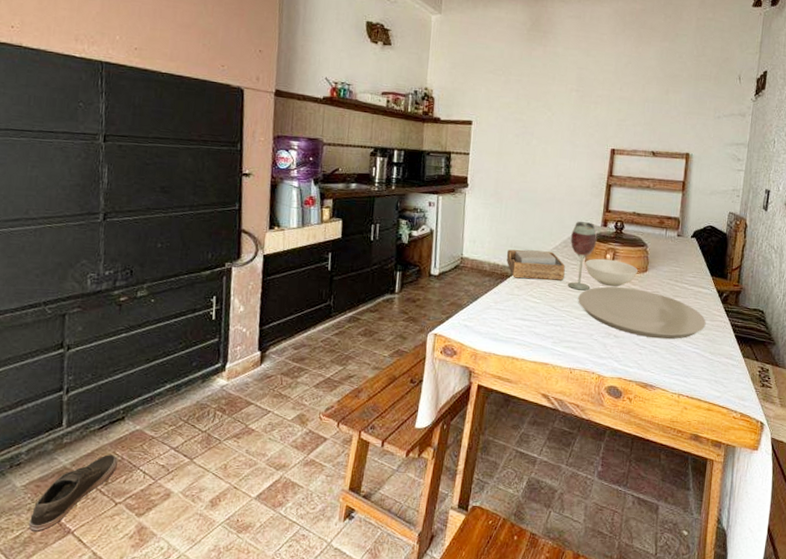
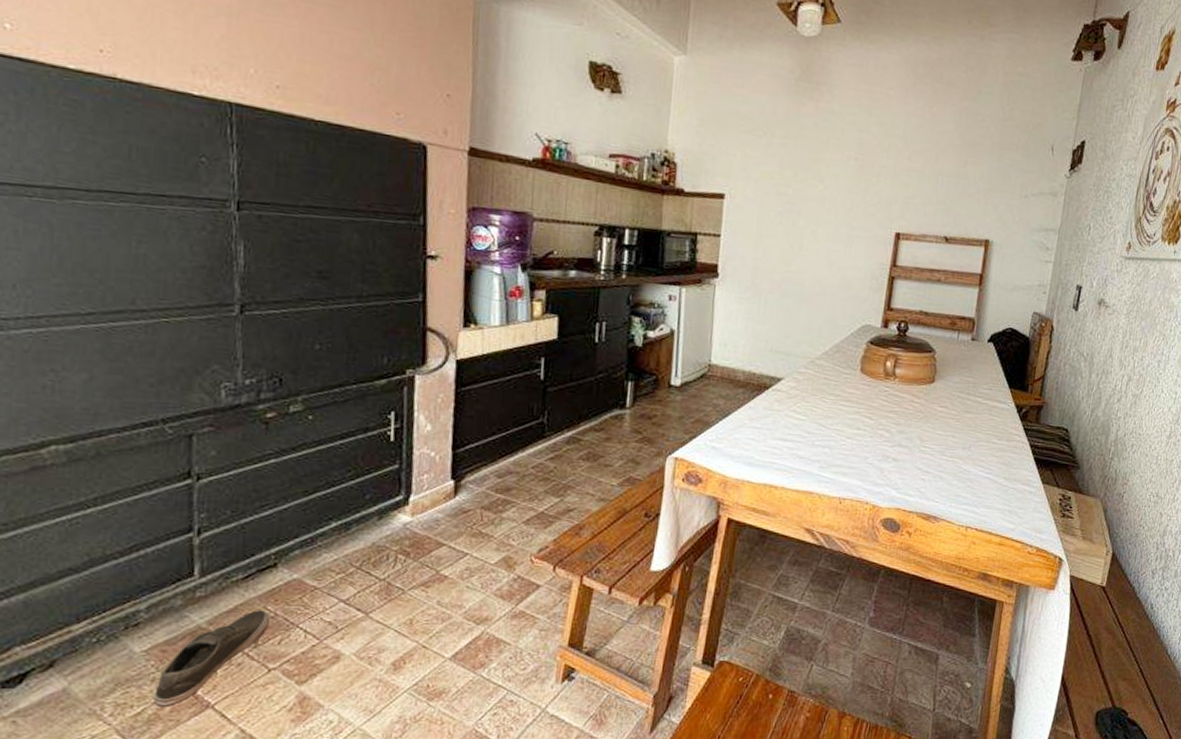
napkin holder: present [506,249,565,281] -> none [764,355,837,393]
wineglass: present [568,221,597,291] -> none [839,321,876,405]
plate: present [578,286,706,339] -> none [851,400,1002,463]
bowl: present [585,258,638,286] -> none [860,366,924,400]

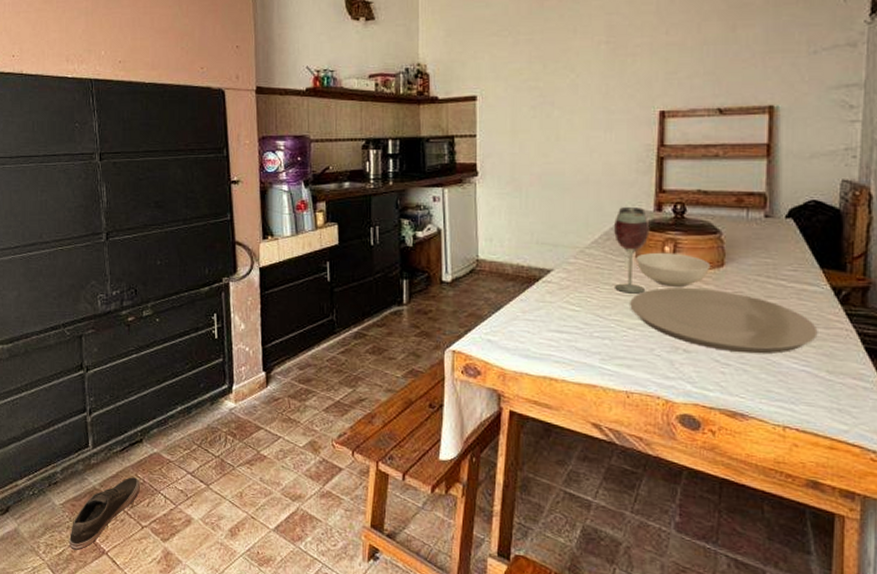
wineglass: none [839,321,876,405] -> present [613,207,650,294]
plate: none [851,400,1002,463] -> present [630,287,818,354]
bowl: none [860,366,924,400] -> present [635,252,711,287]

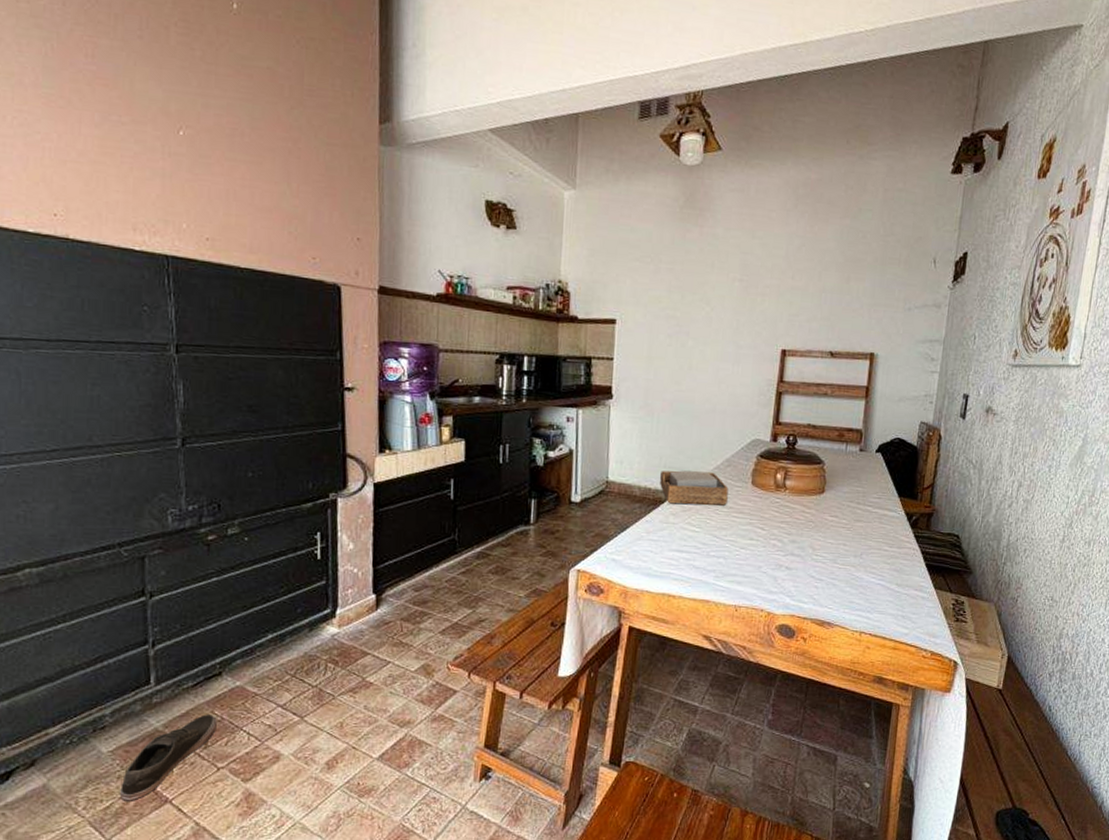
napkin holder: none [532,246,609,282] -> present [659,470,729,506]
wineglass: present [613,207,650,294] -> none [732,436,766,517]
plate: present [630,287,818,354] -> none [744,511,893,570]
bowl: present [635,252,711,287] -> none [751,479,814,511]

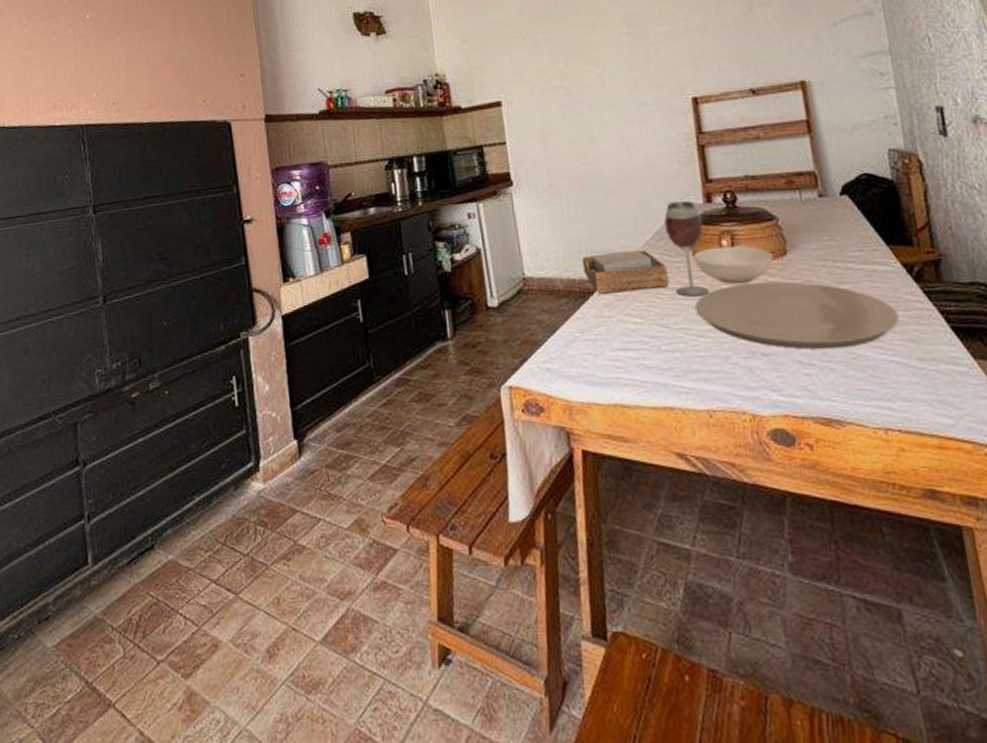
shoe: present [120,714,217,801] -> none [66,596,153,706]
wineglass: none [732,436,766,517] -> present [663,201,708,297]
plate: none [744,511,893,570] -> present [695,281,899,349]
bowl: none [751,479,814,511] -> present [693,246,774,284]

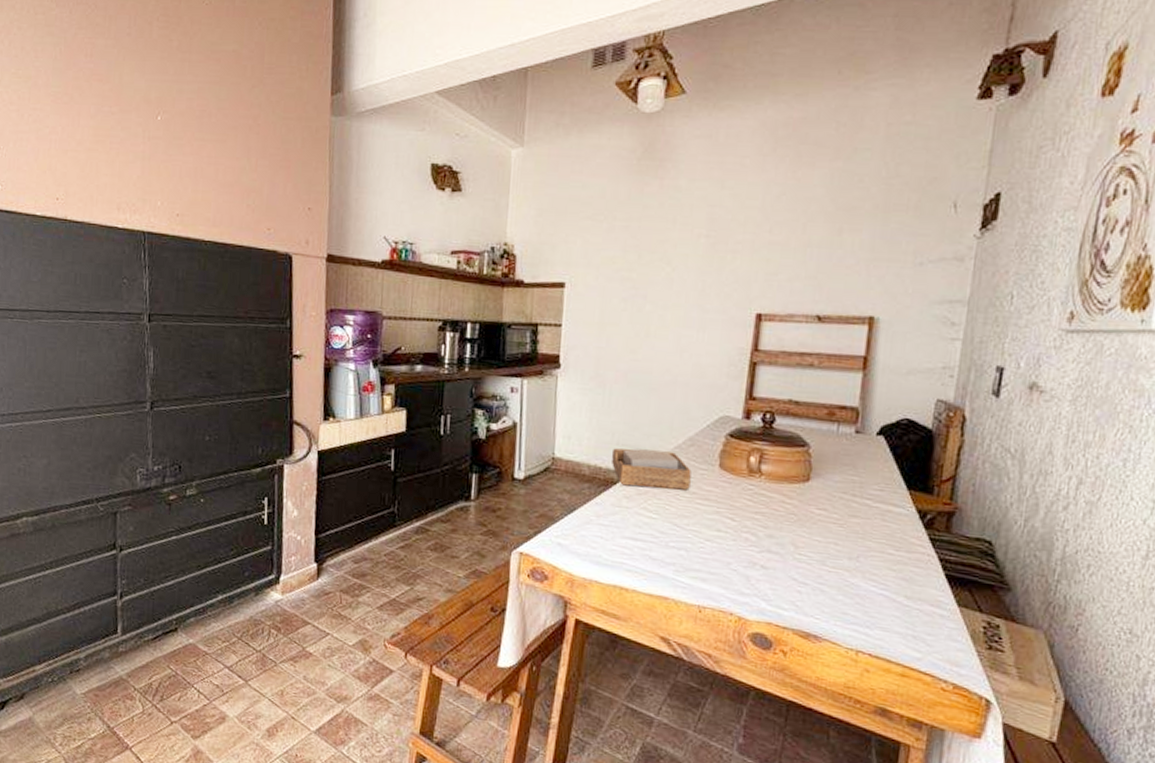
wineglass: present [663,201,708,297] -> none [695,412,737,505]
bowl: present [693,246,774,284] -> none [719,462,796,500]
plate: present [695,281,899,349] -> none [709,499,900,575]

